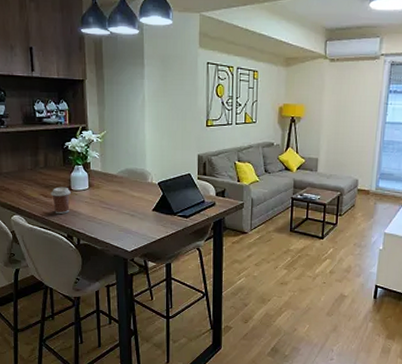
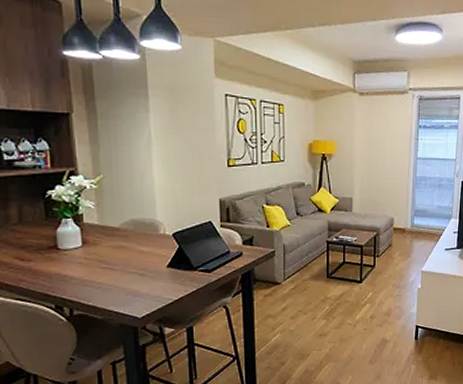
coffee cup: present [51,186,71,214] -> none [29,246,58,280]

